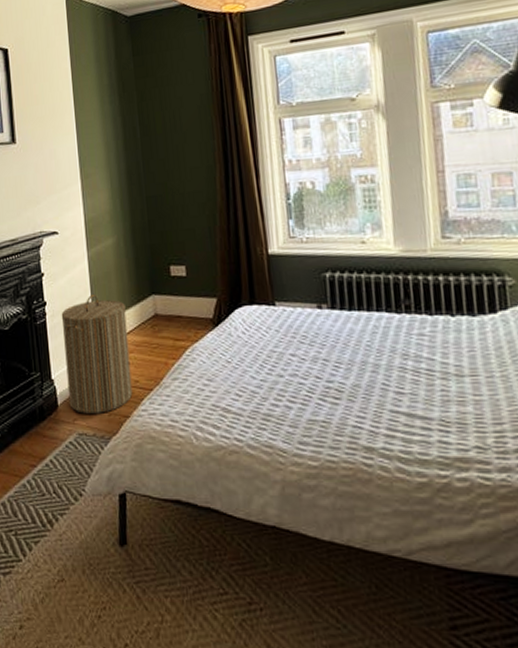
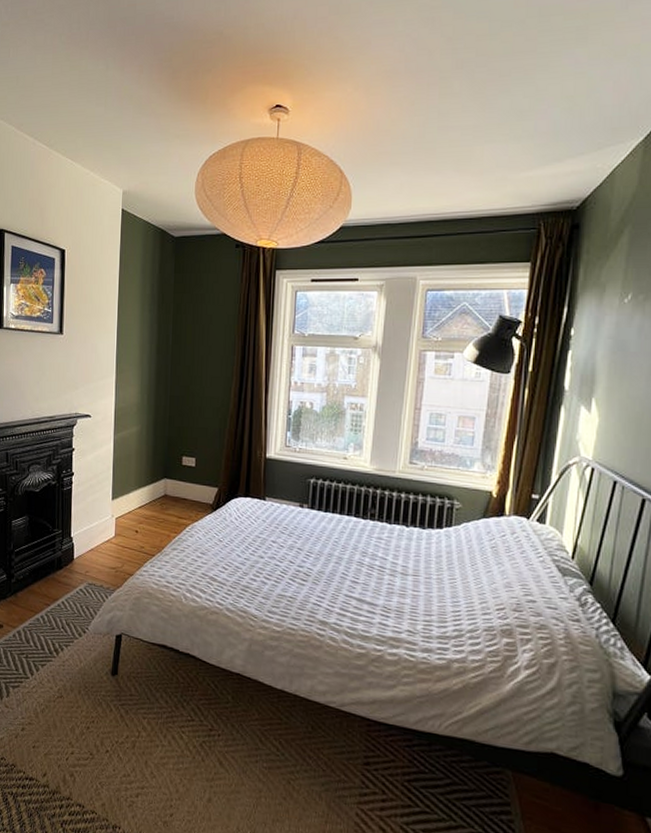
laundry hamper: present [61,293,133,414] -> none [83,471,141,570]

